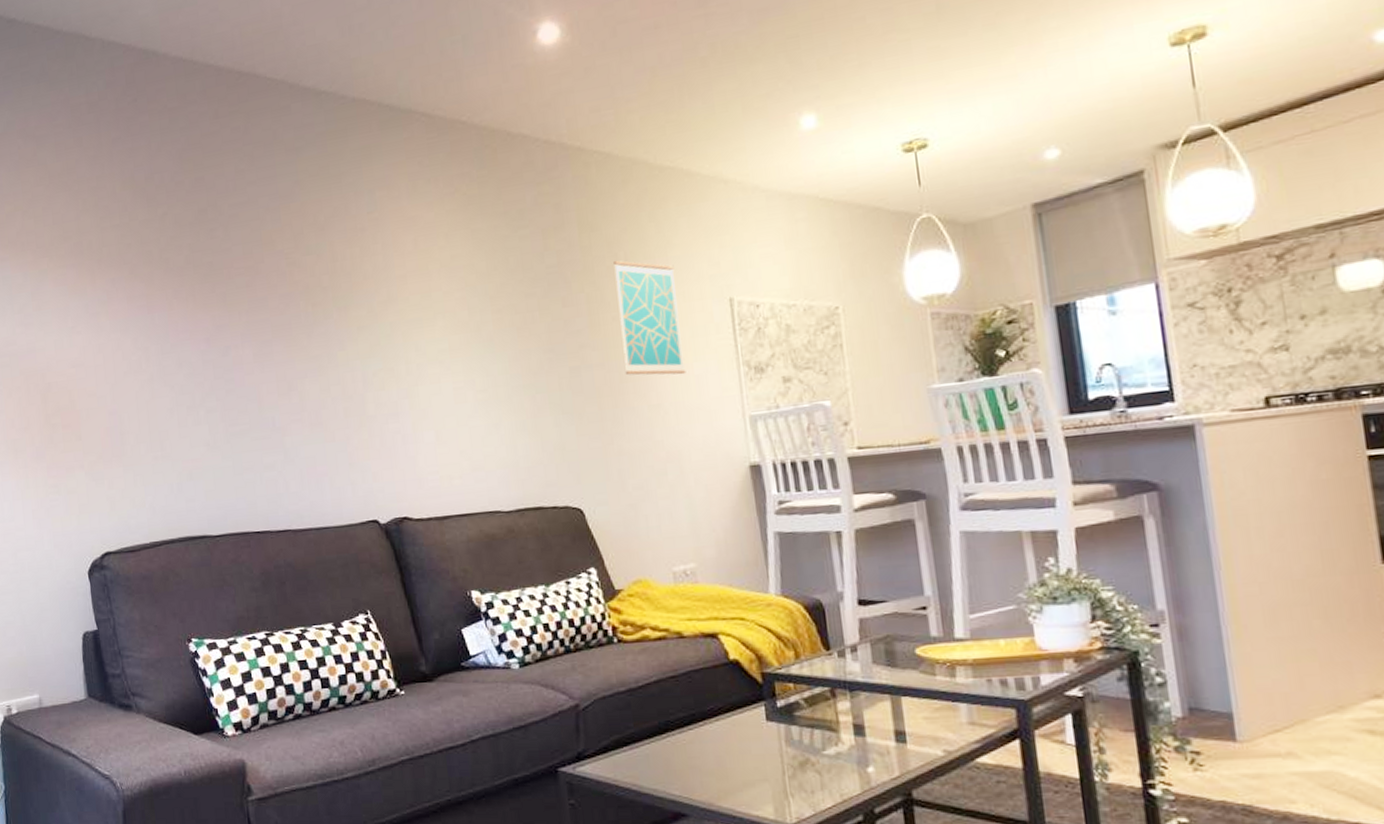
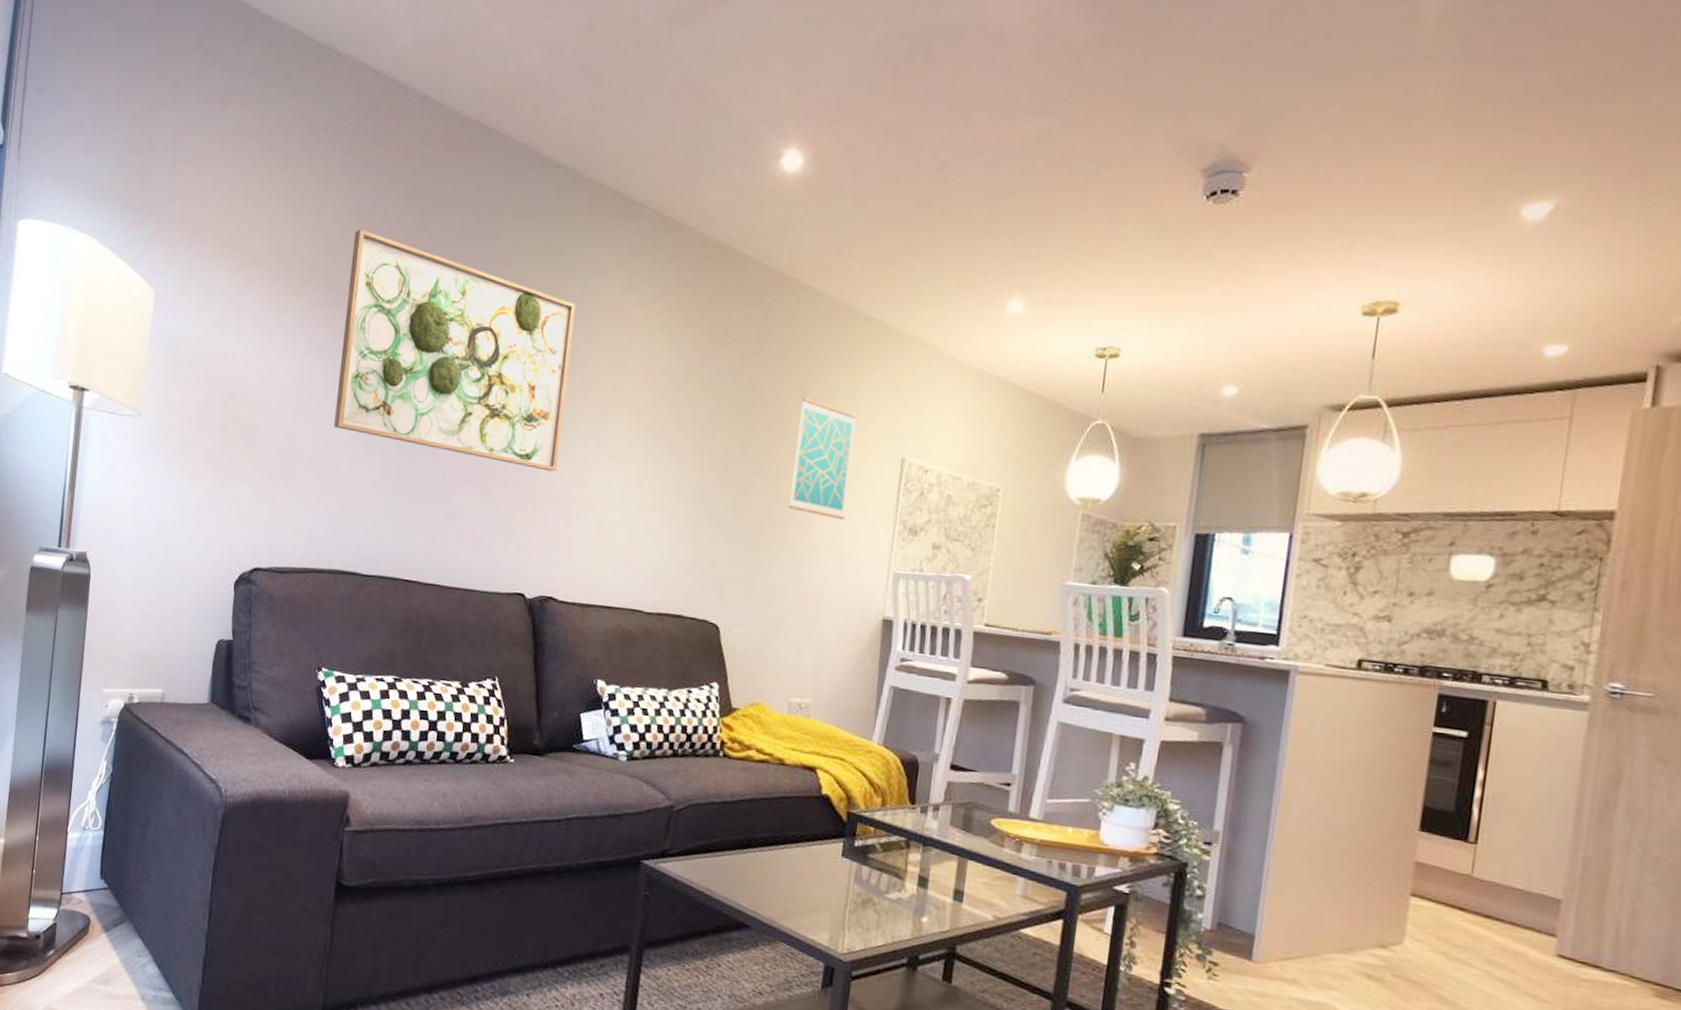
wall art: none [136,198,384,397] -> present [333,229,576,472]

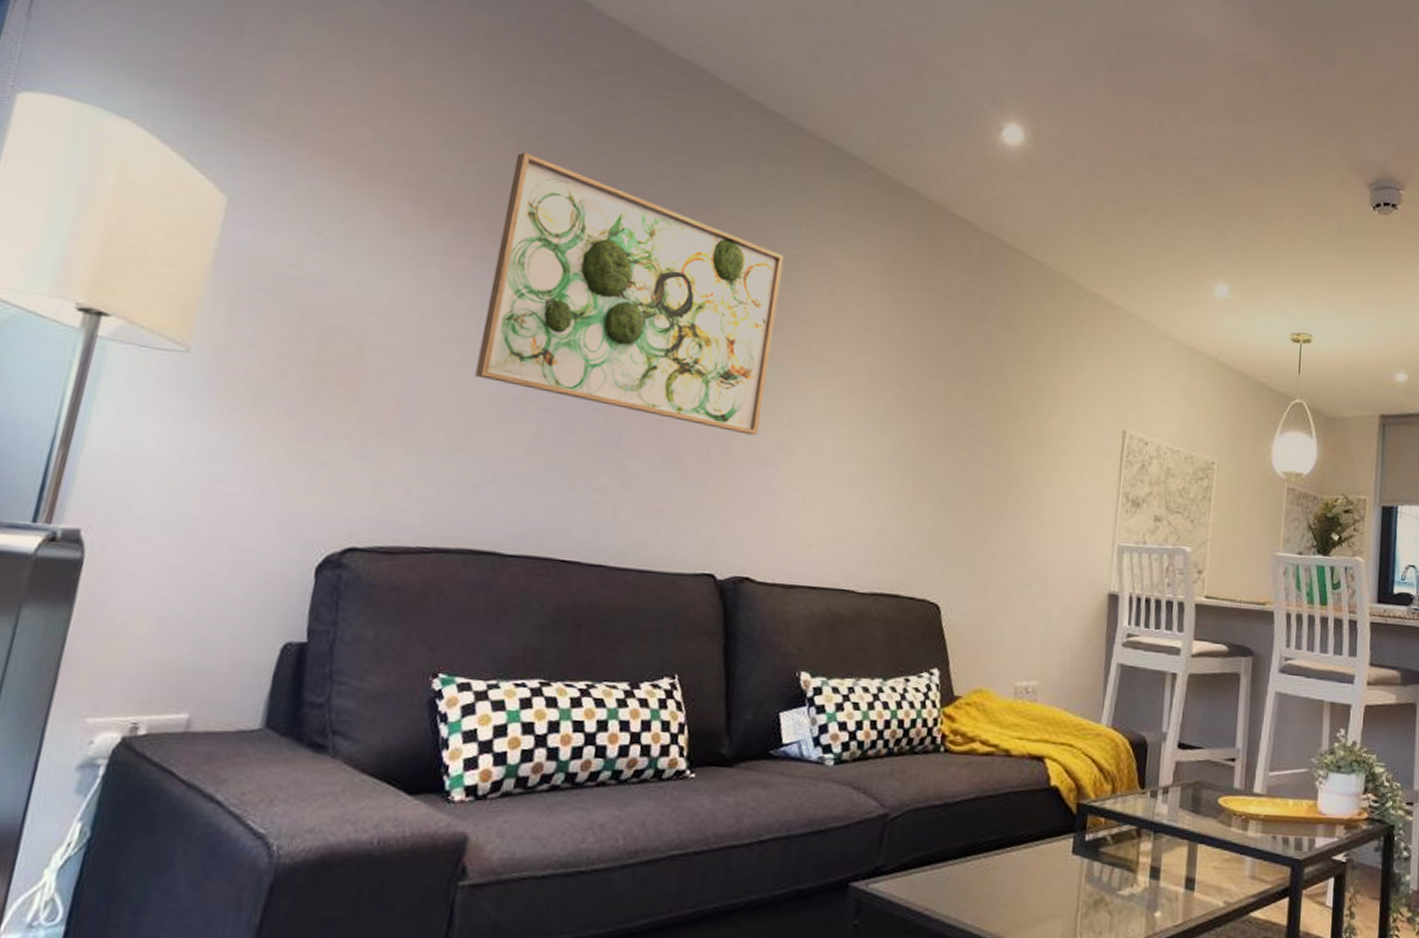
wall art: present [788,397,858,521] -> none [1012,366,1080,492]

